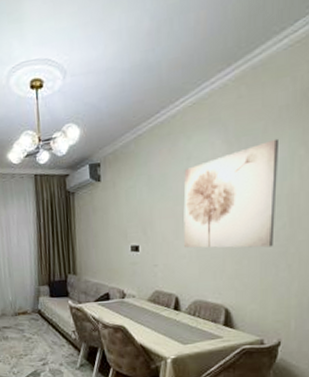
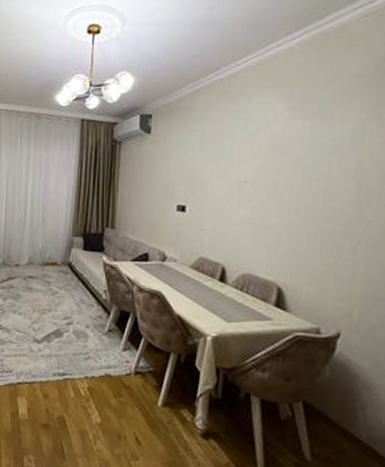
wall art: present [183,138,278,248] -> none [235,109,348,225]

